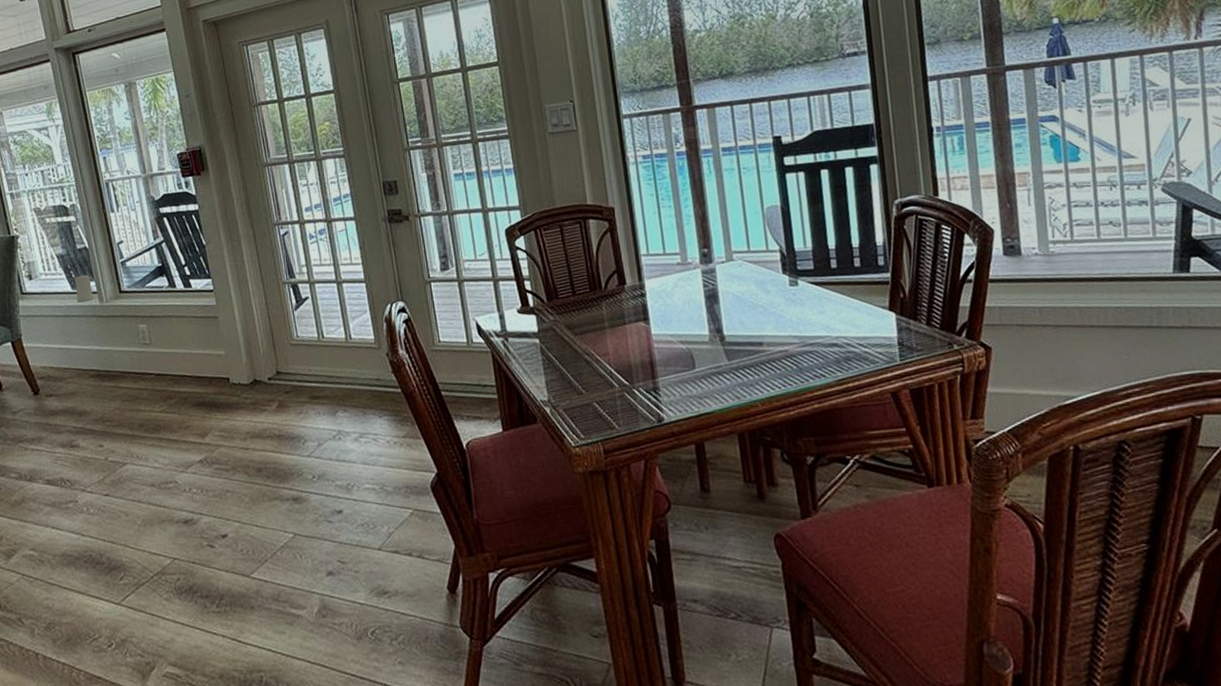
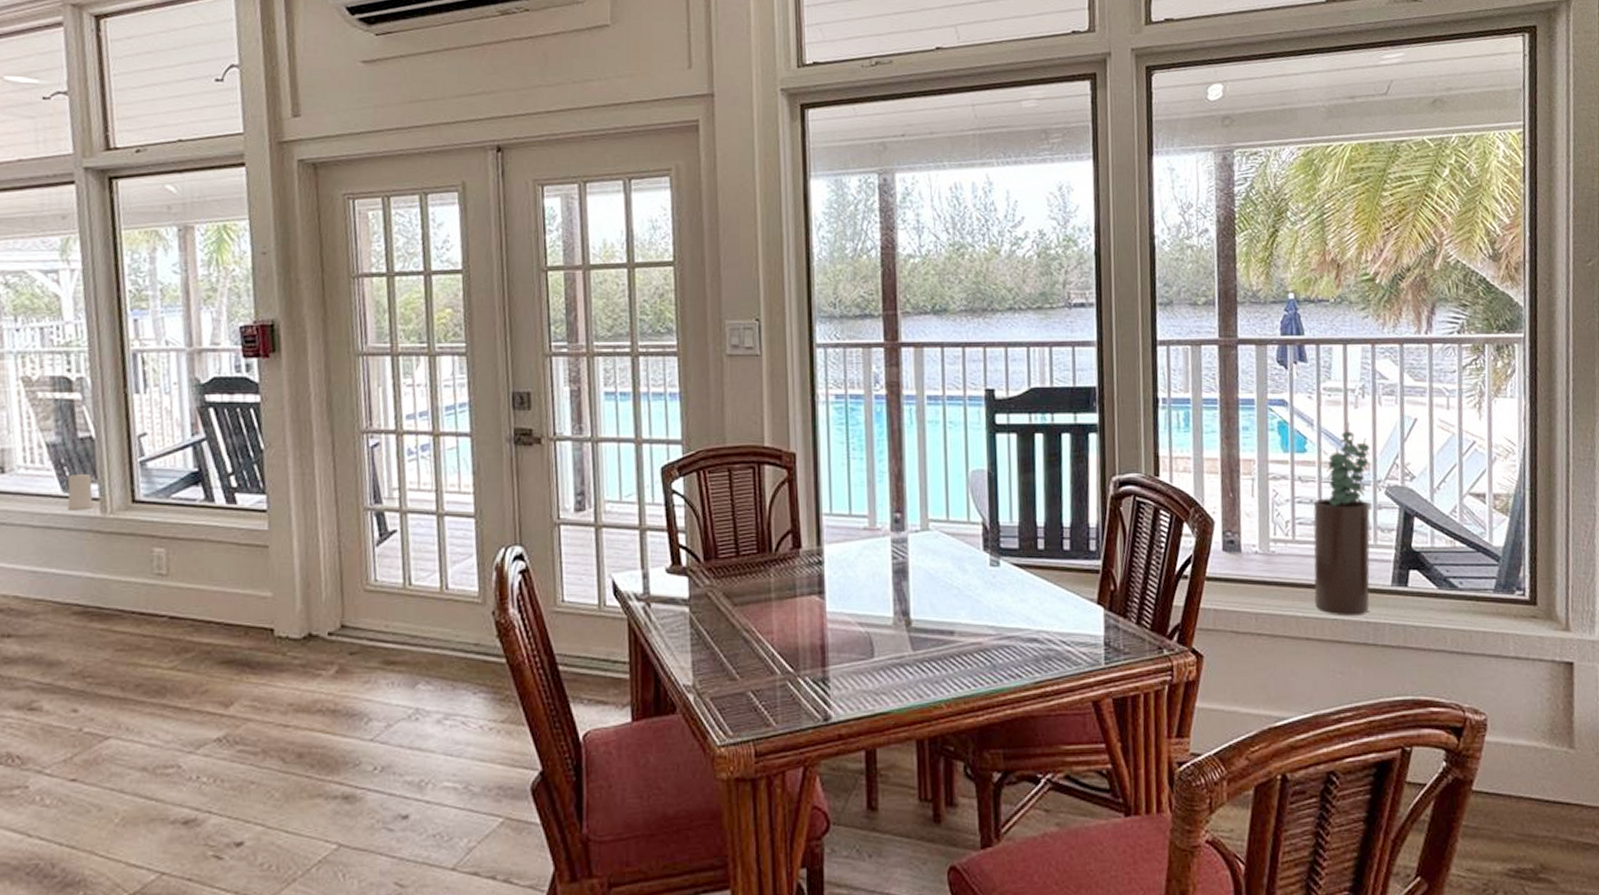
vase: none [1089,129,1152,304] -> present [1313,422,1371,617]

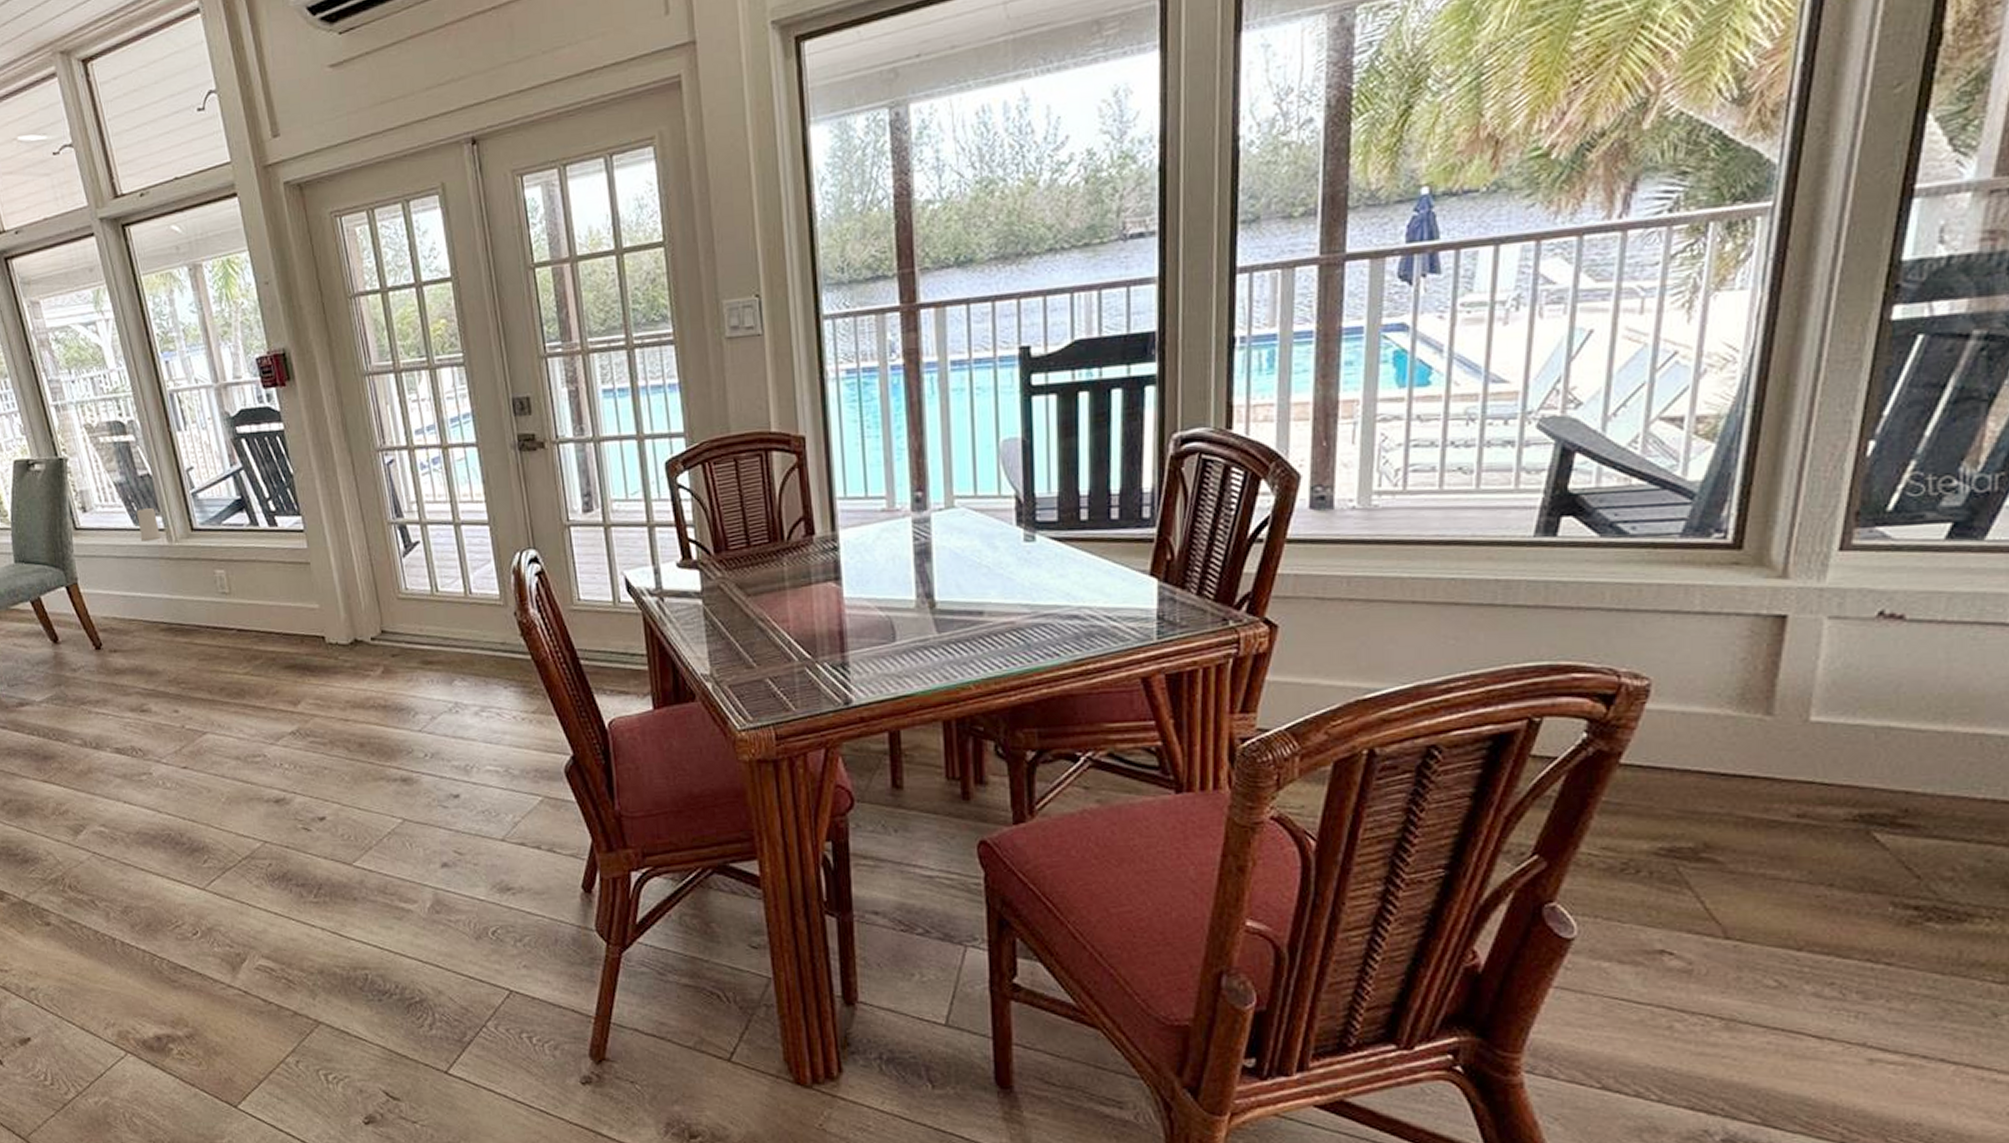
vase: present [1313,422,1371,617] -> none [1427,342,1521,575]

